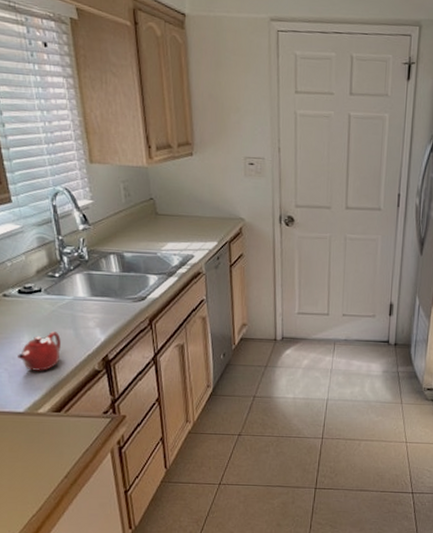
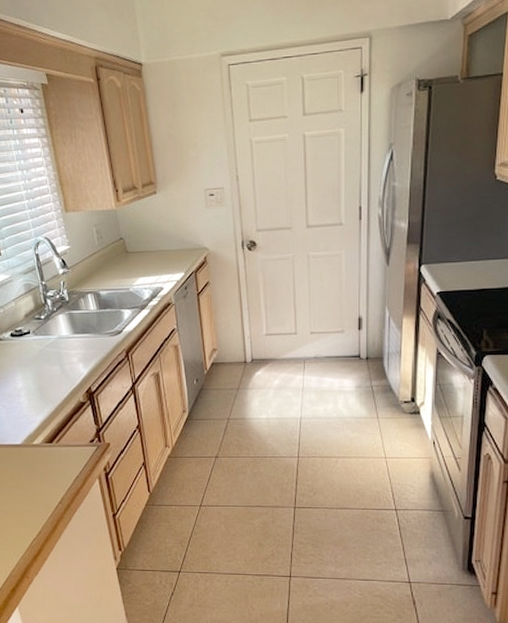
teapot: present [18,332,61,371] -> none [13,369,50,406]

